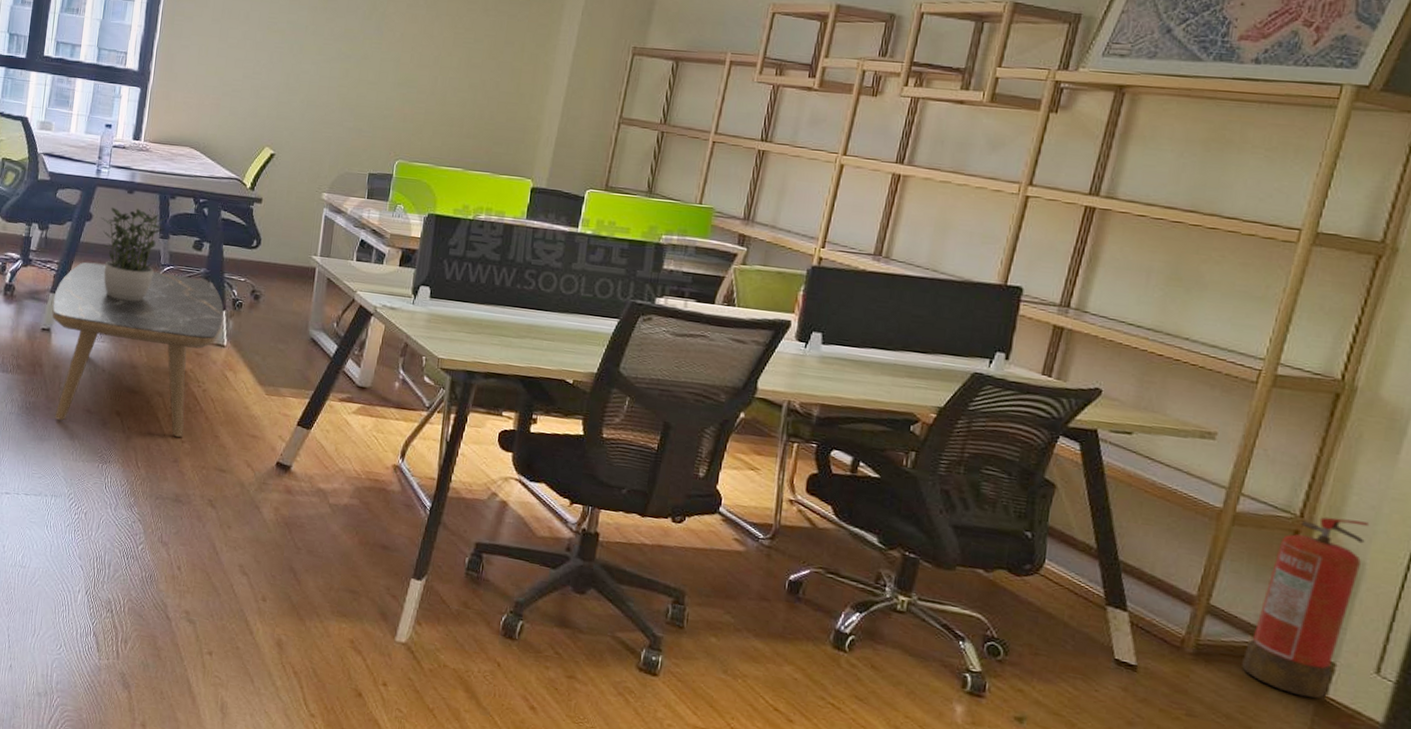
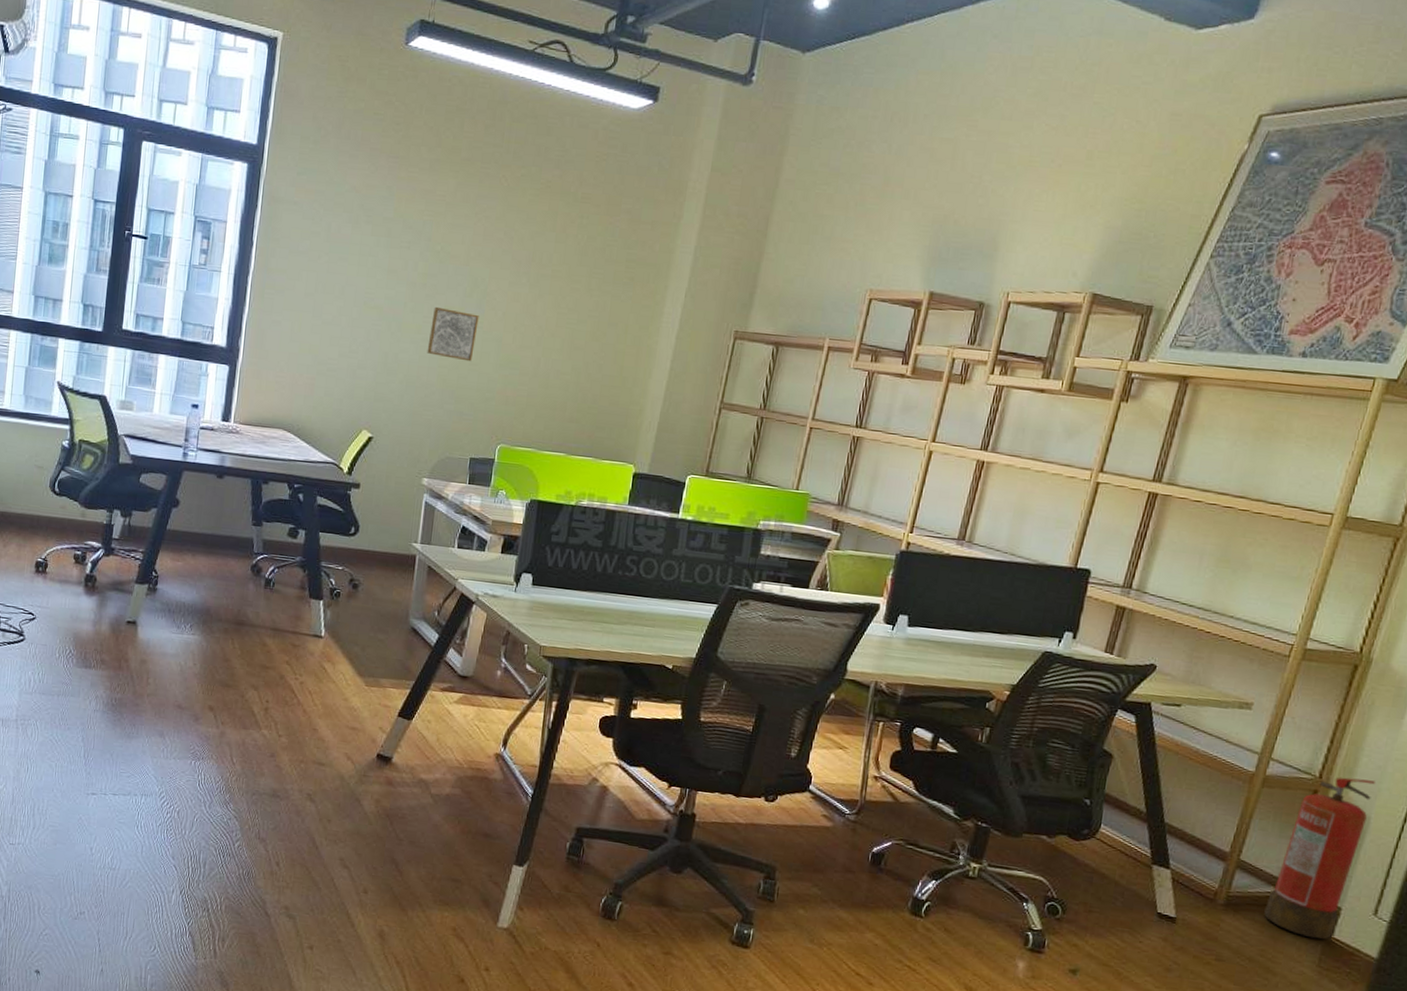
coffee table: present [52,262,224,438] -> none [137,550,321,732]
potted plant: present [101,207,167,302] -> none [188,492,259,592]
wall art: none [327,29,378,81] -> present [427,306,479,362]

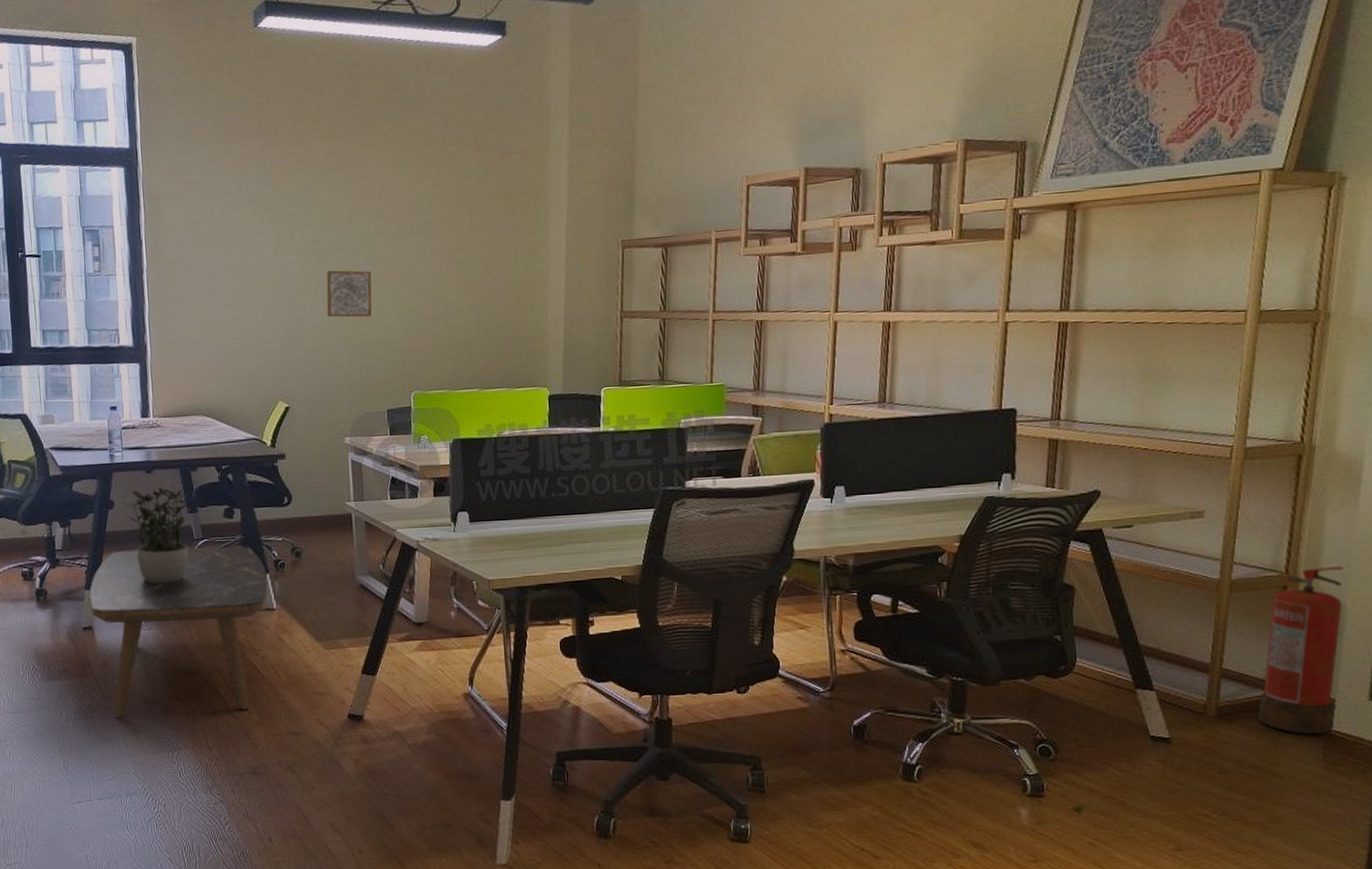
coffee table: none [137,550,321,732] -> present [89,546,268,717]
potted plant: none [188,492,259,592] -> present [123,485,192,583]

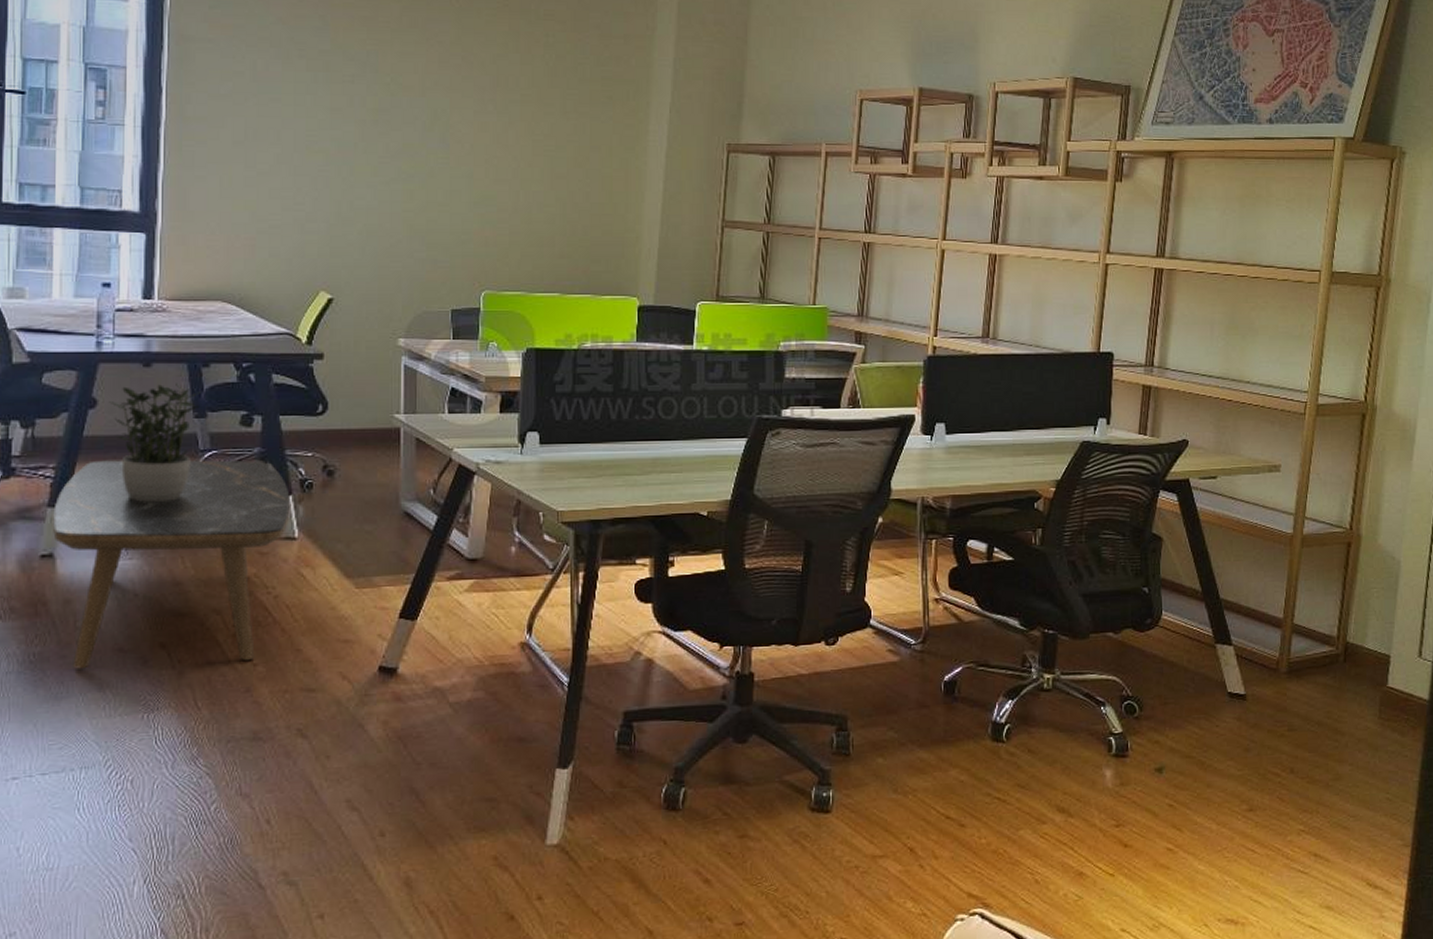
wall art: present [326,270,372,318] -> none [387,144,444,202]
fire extinguisher: present [1258,566,1343,735] -> none [1324,525,1398,691]

